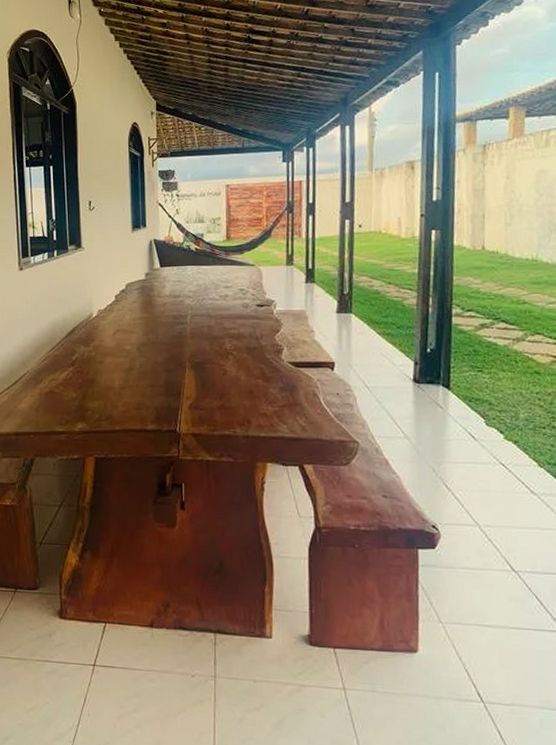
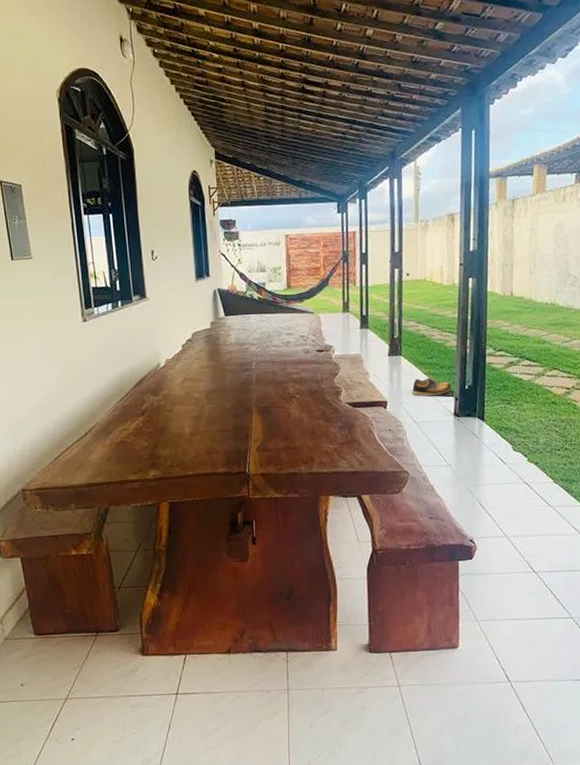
shoes: none [363,338,412,359] -> present [411,378,453,396]

